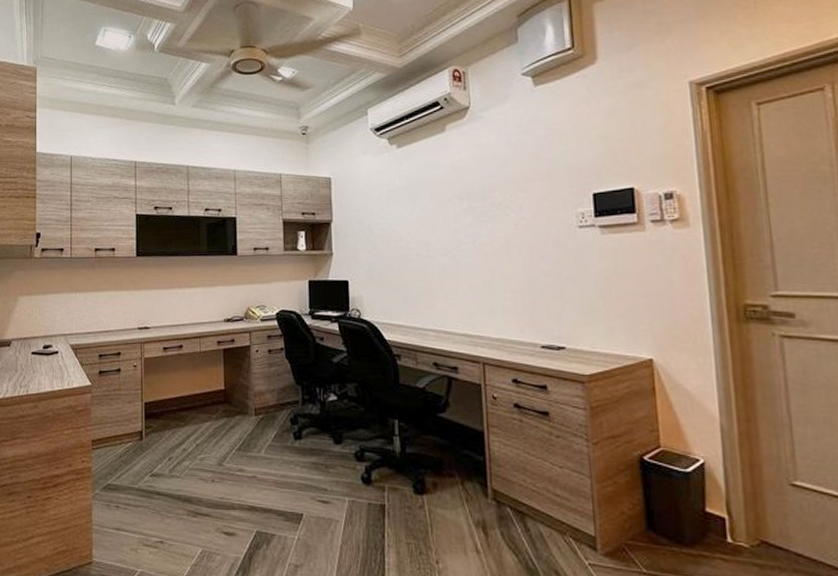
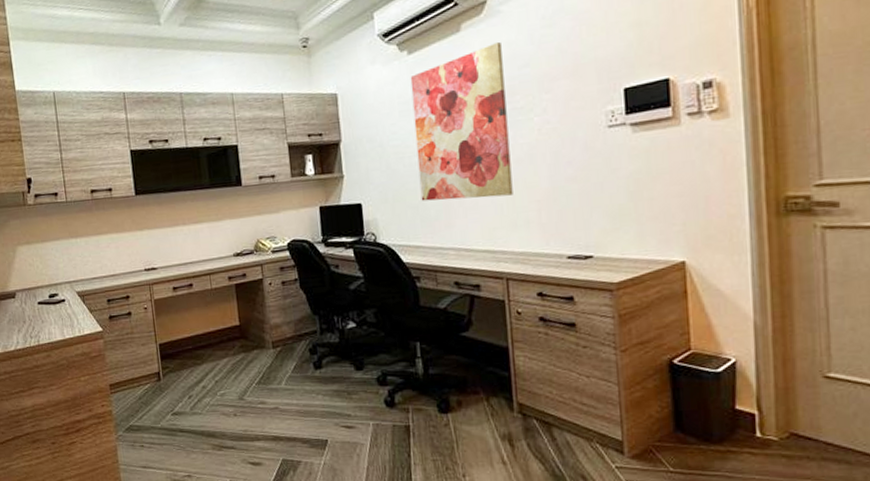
wall art: none [398,144,491,284] -> present [410,42,513,201]

